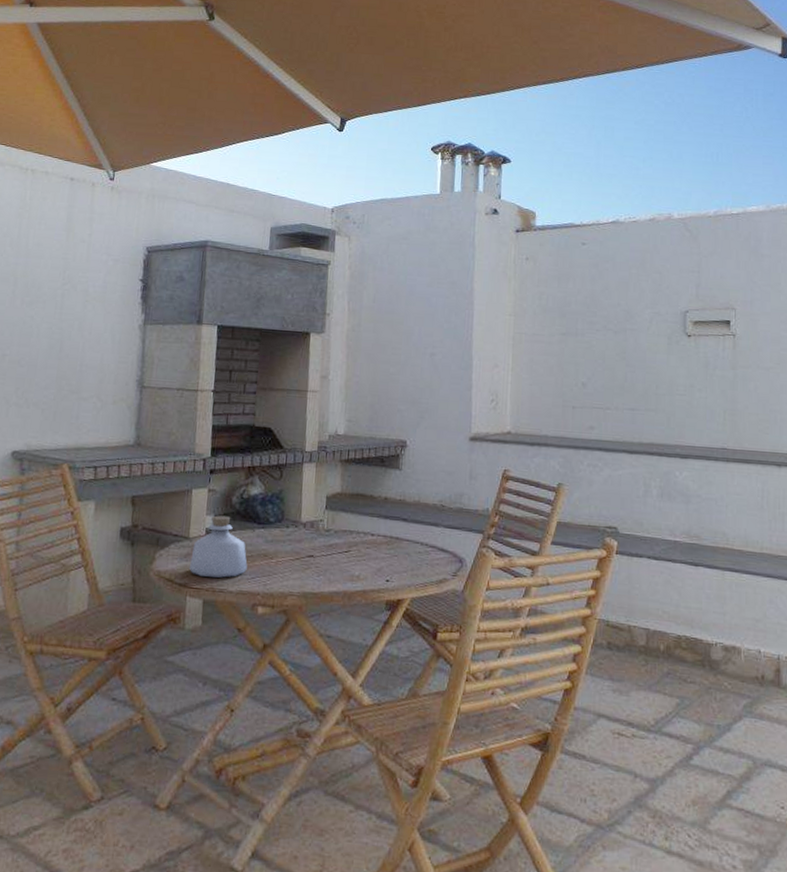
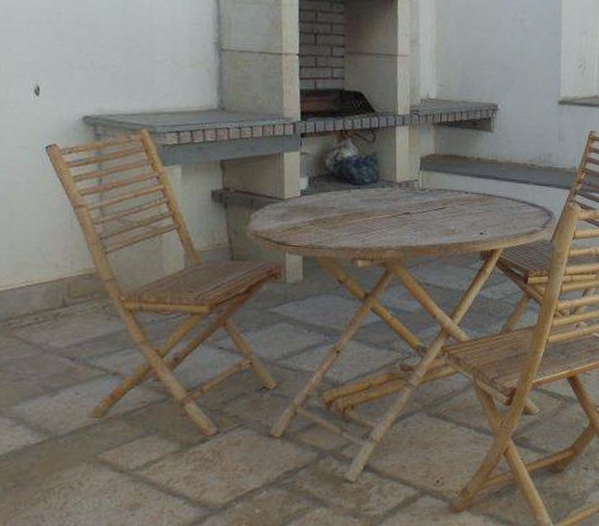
bottle: present [189,515,248,578] -> none [287,177,345,236]

